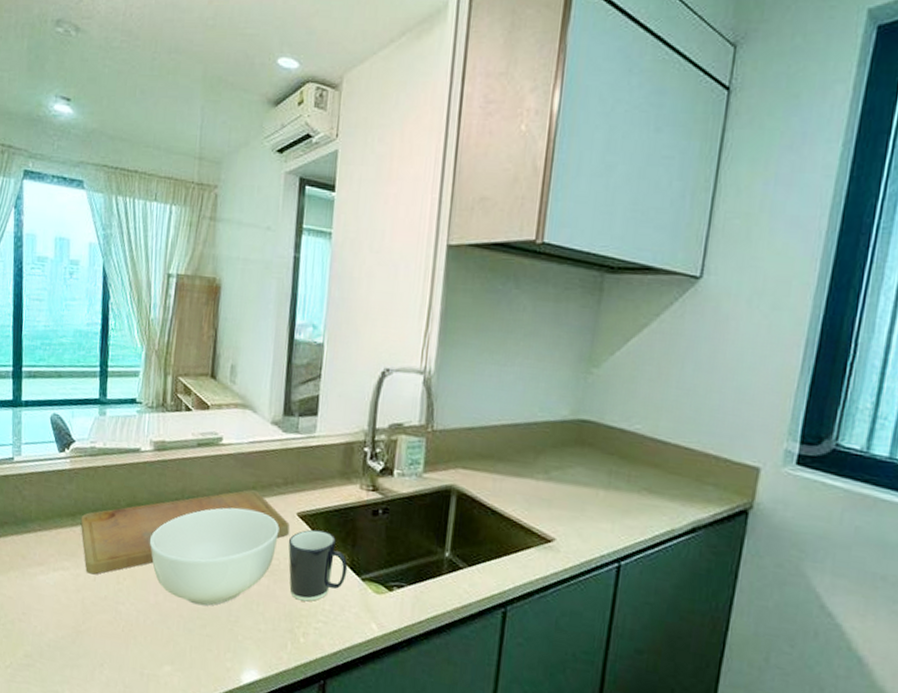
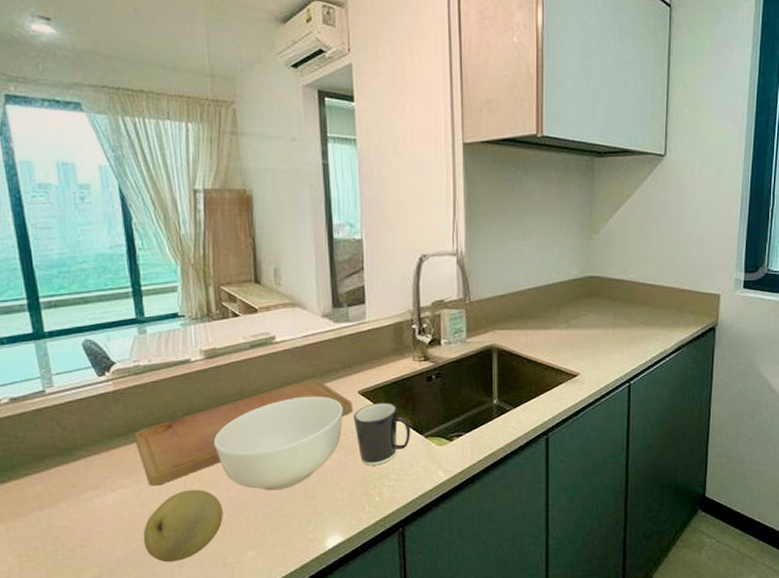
fruit: none [73,585,148,659] -> present [143,489,223,563]

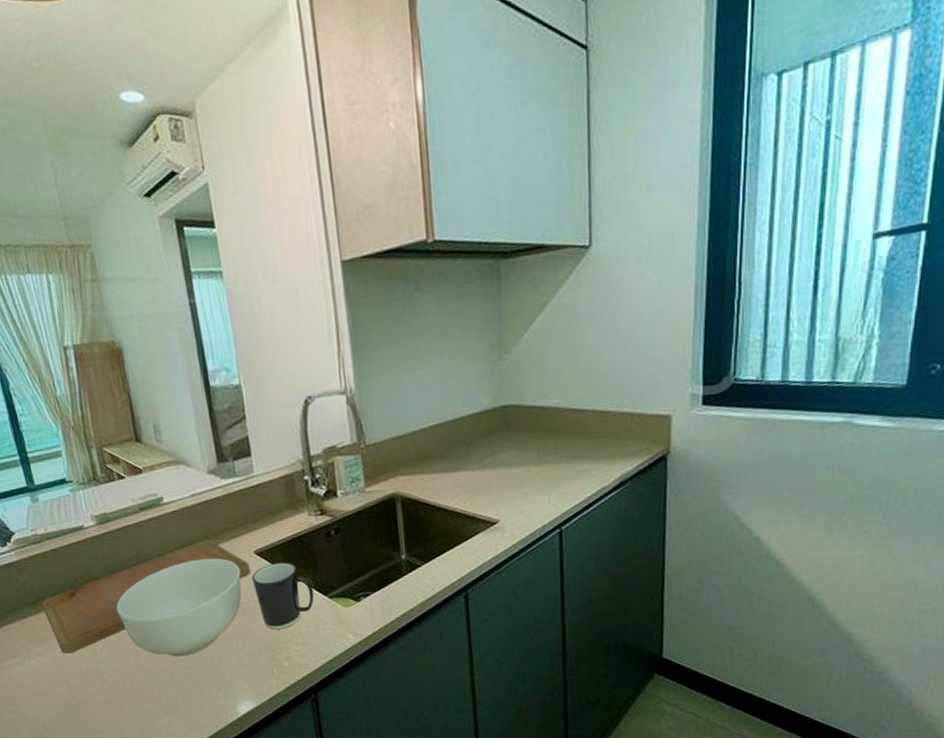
fruit: present [143,489,223,563] -> none [63,656,135,728]

